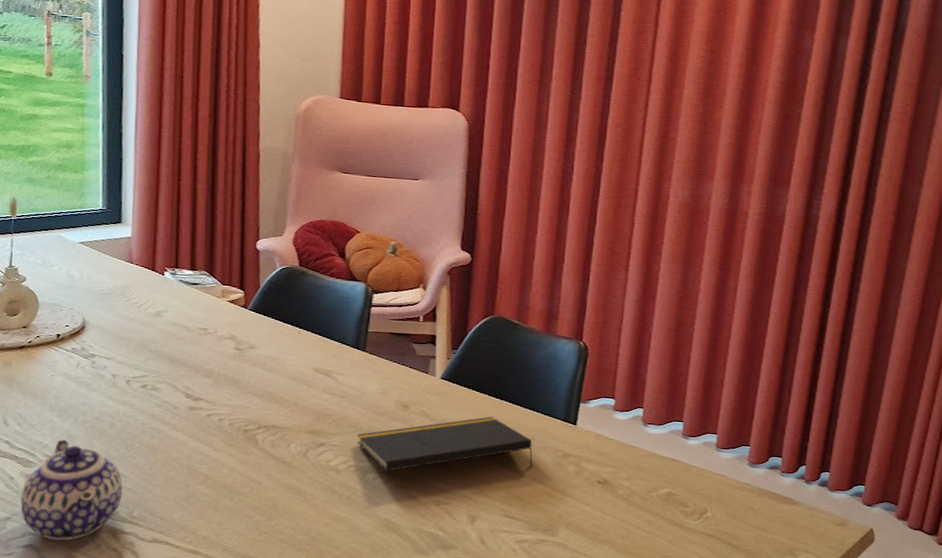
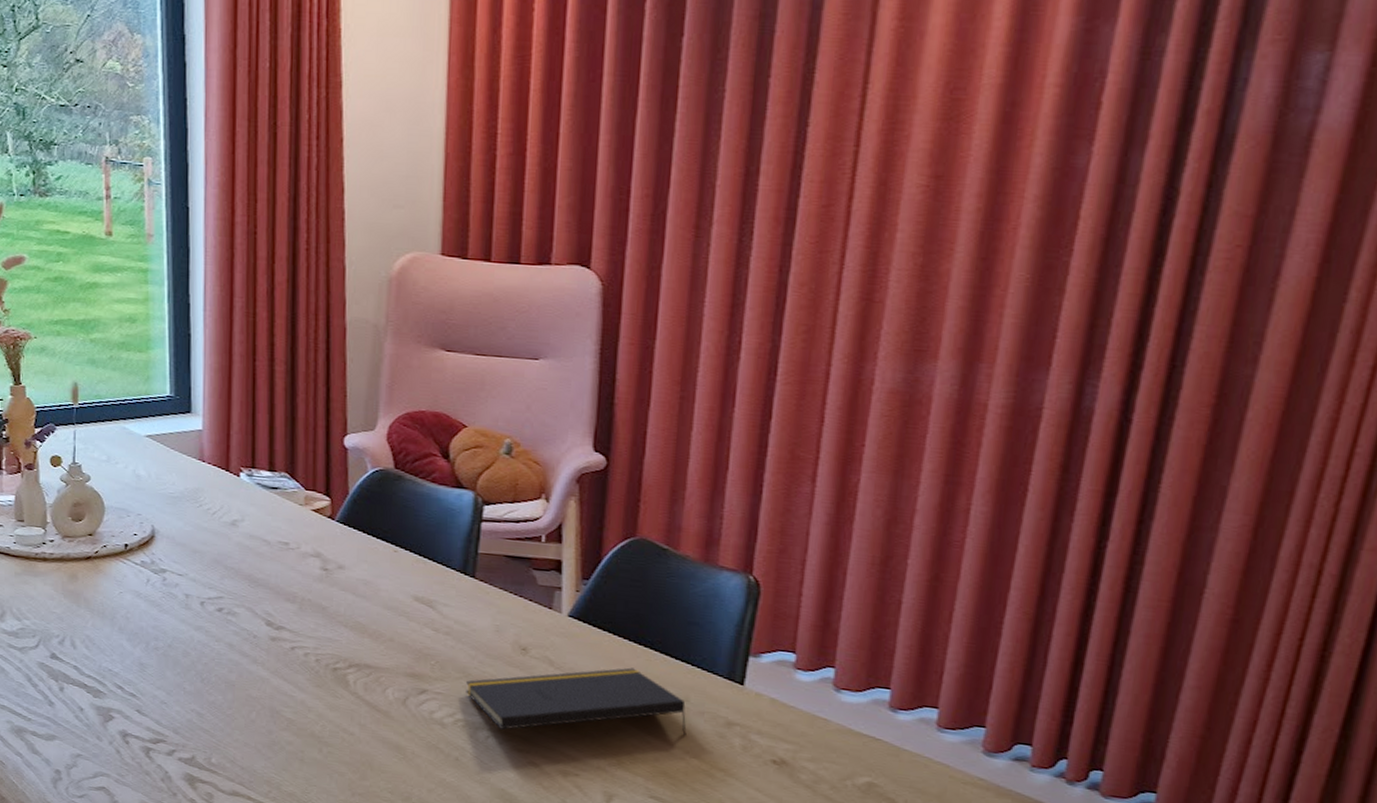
teapot: present [20,439,123,541] -> none [91,667,199,786]

